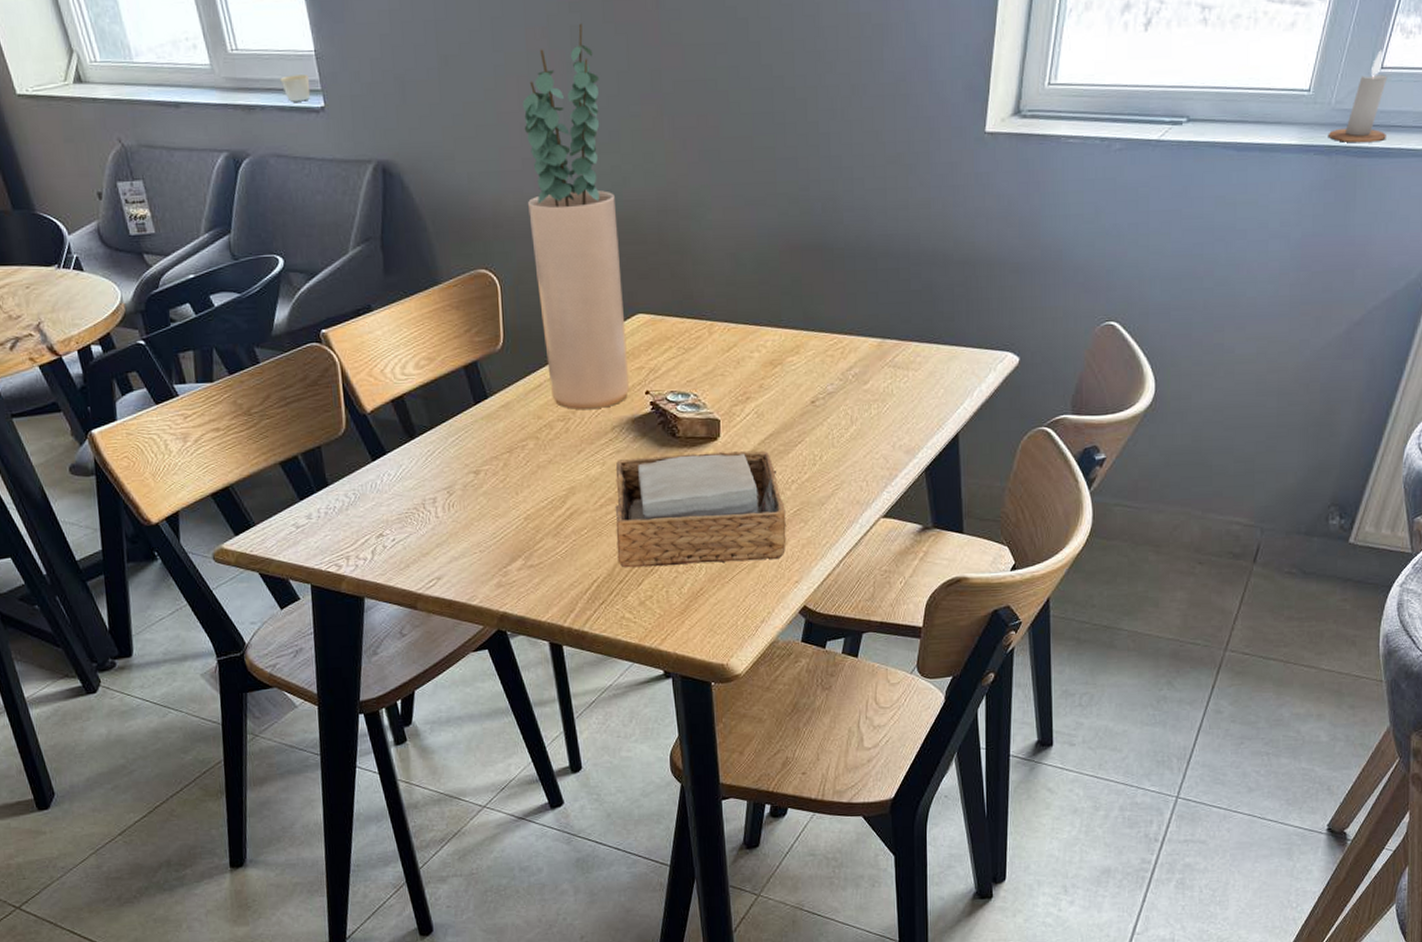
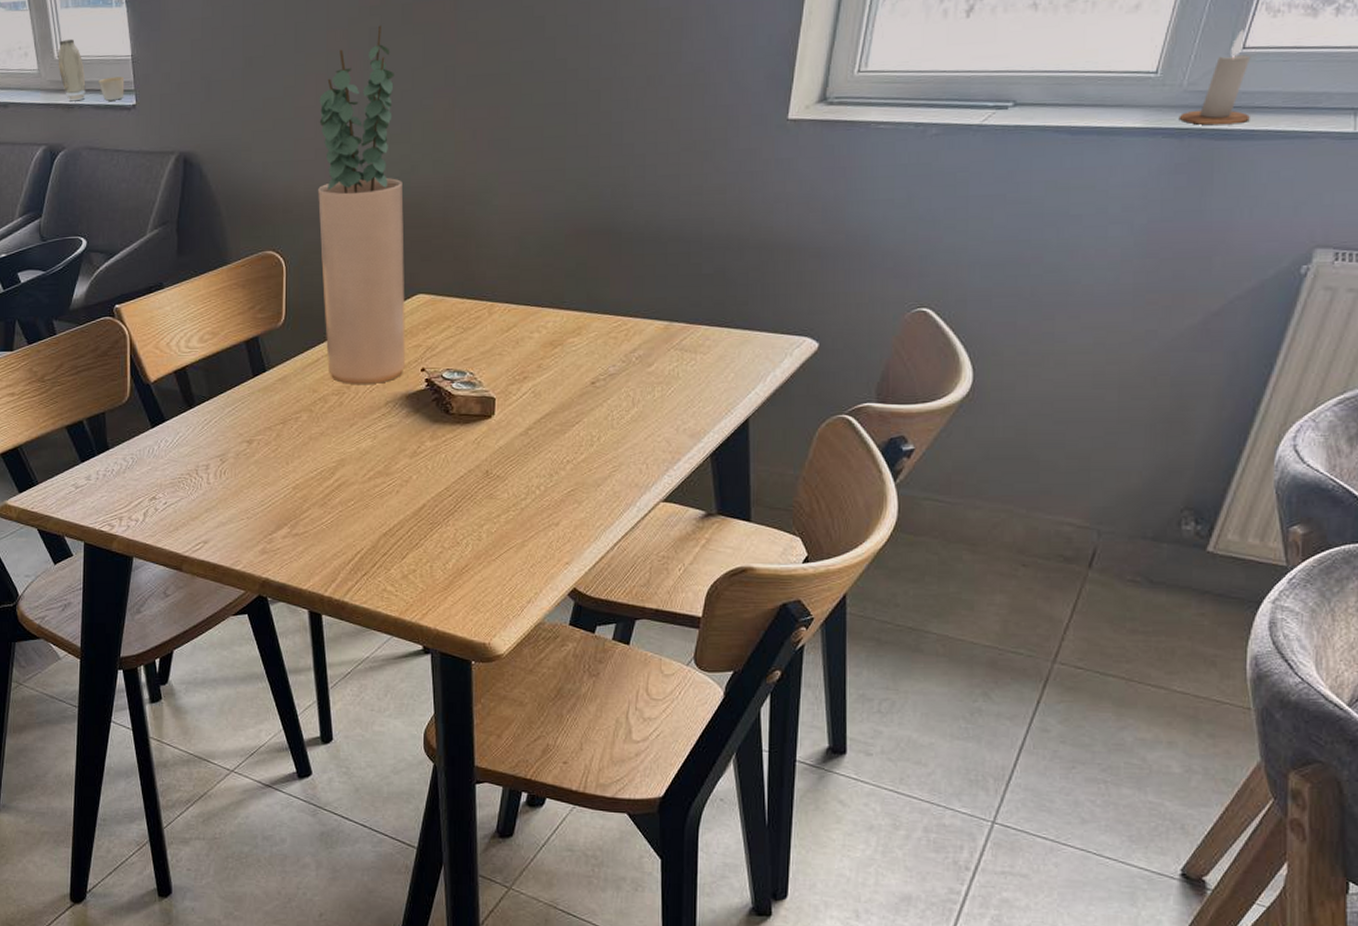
vase: none [231,31,267,102] -> present [58,40,86,102]
napkin holder: present [615,450,787,568] -> none [383,429,559,541]

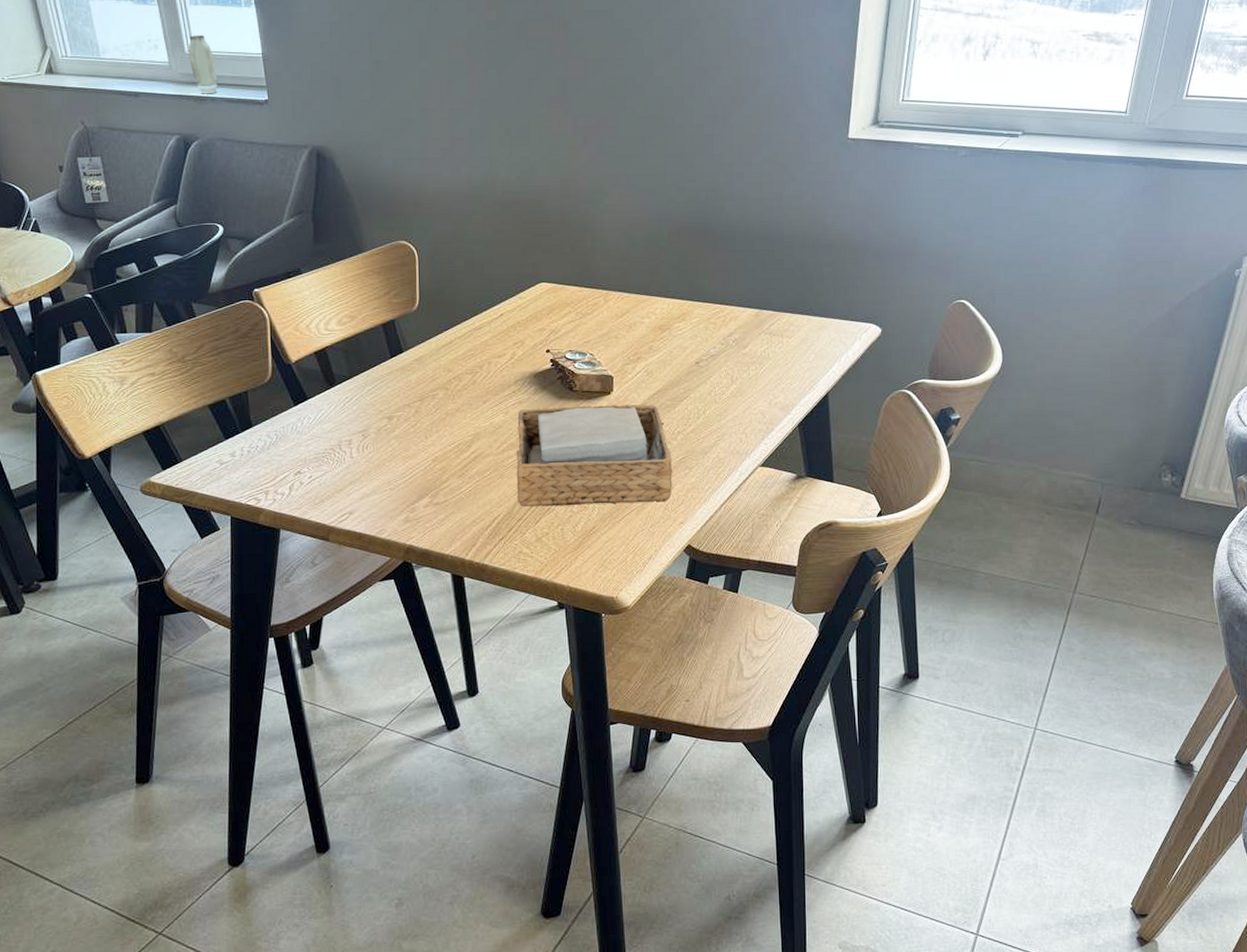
candle: present [98,76,125,101] -> none [230,73,257,95]
vase: present [317,25,406,385] -> none [443,39,532,365]
napkin holder: none [383,429,559,541] -> present [516,404,673,507]
candle: present [1178,30,1251,125] -> none [1143,81,1194,157]

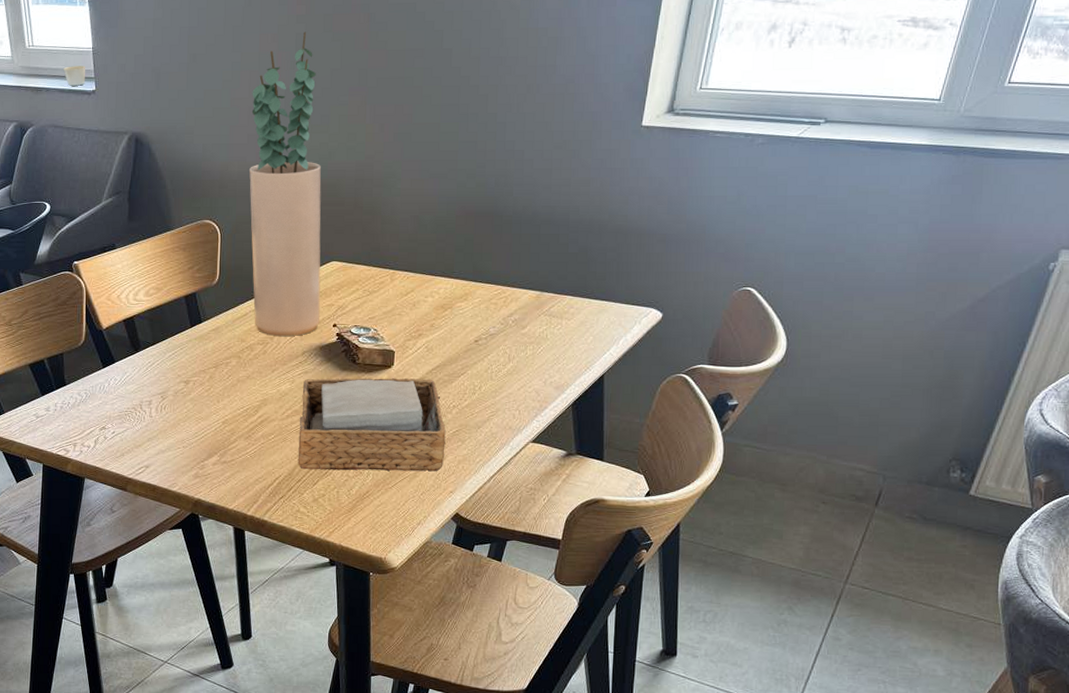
vase: present [188,35,218,94] -> none [28,32,53,85]
candle: none [230,73,257,95] -> present [63,66,86,86]
vase: none [443,39,532,365] -> present [248,32,322,337]

